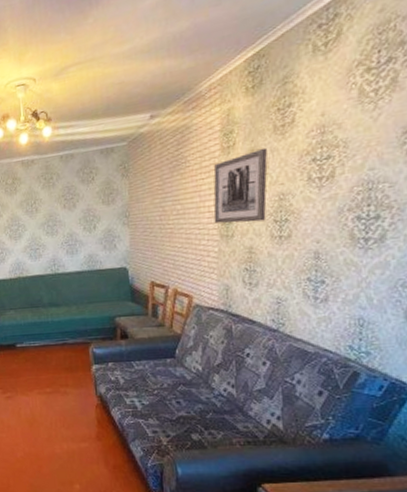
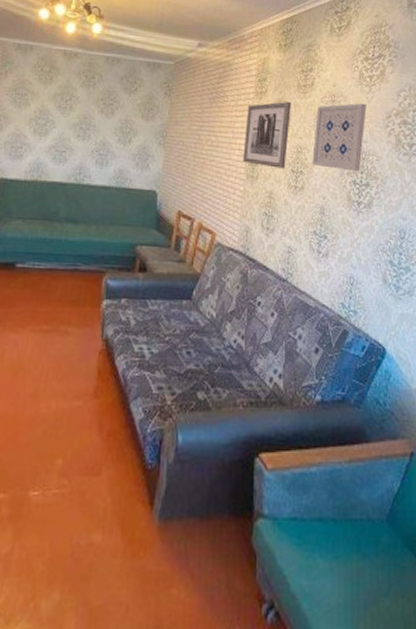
wall art: none [299,124,372,210] -> present [312,103,367,172]

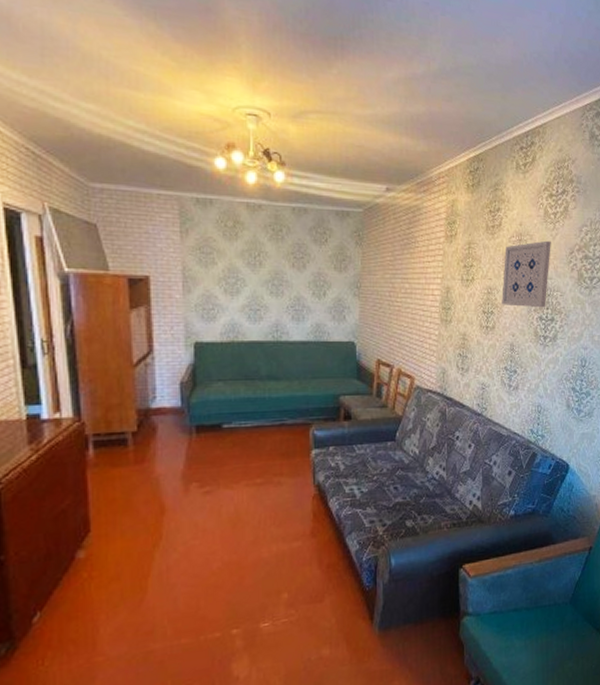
wall art: present [242,101,291,169] -> none [436,243,480,311]

